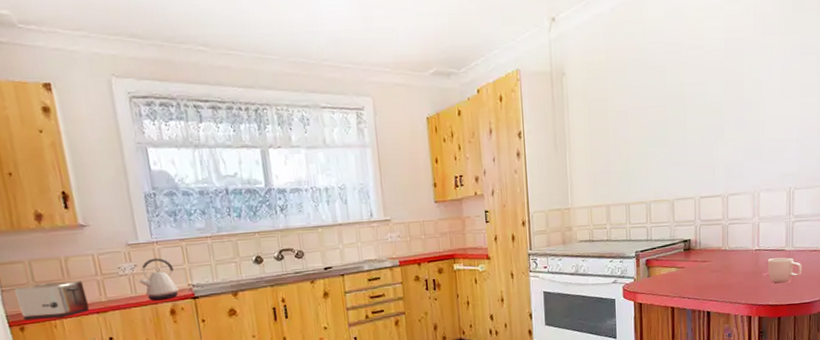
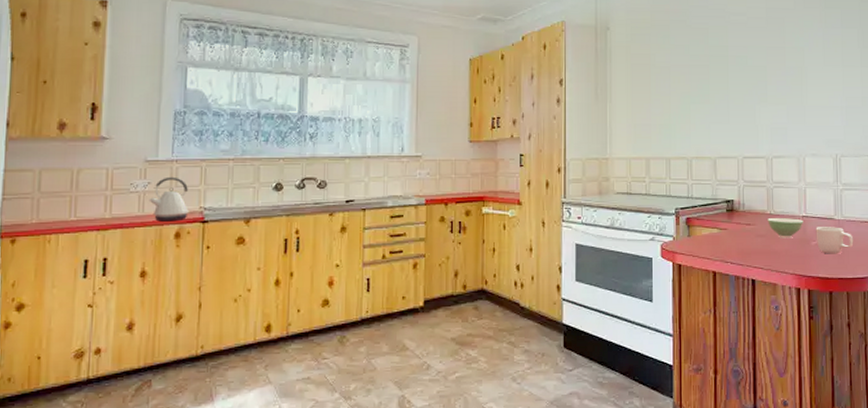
toaster: present [14,281,90,321] -> none [16,193,91,233]
bowl: none [722,252,756,272] -> present [767,218,804,238]

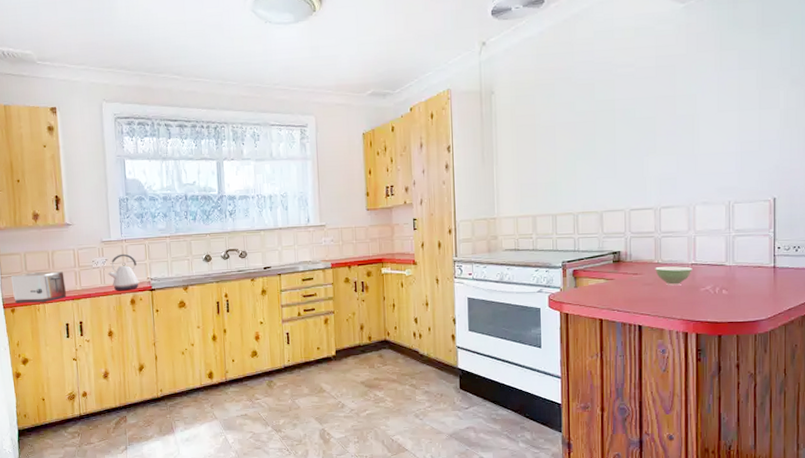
toaster: none [16,193,91,233] -> present [10,271,67,303]
mug: present [816,227,854,254] -> none [705,273,746,300]

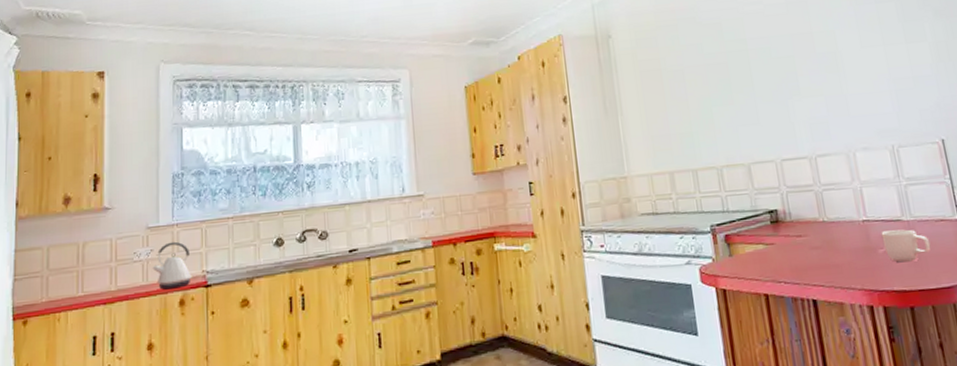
toaster: present [10,271,67,303] -> none [27,268,98,313]
bowl: present [655,266,692,286] -> none [821,224,865,249]
mug: none [705,273,746,300] -> present [881,229,931,263]

